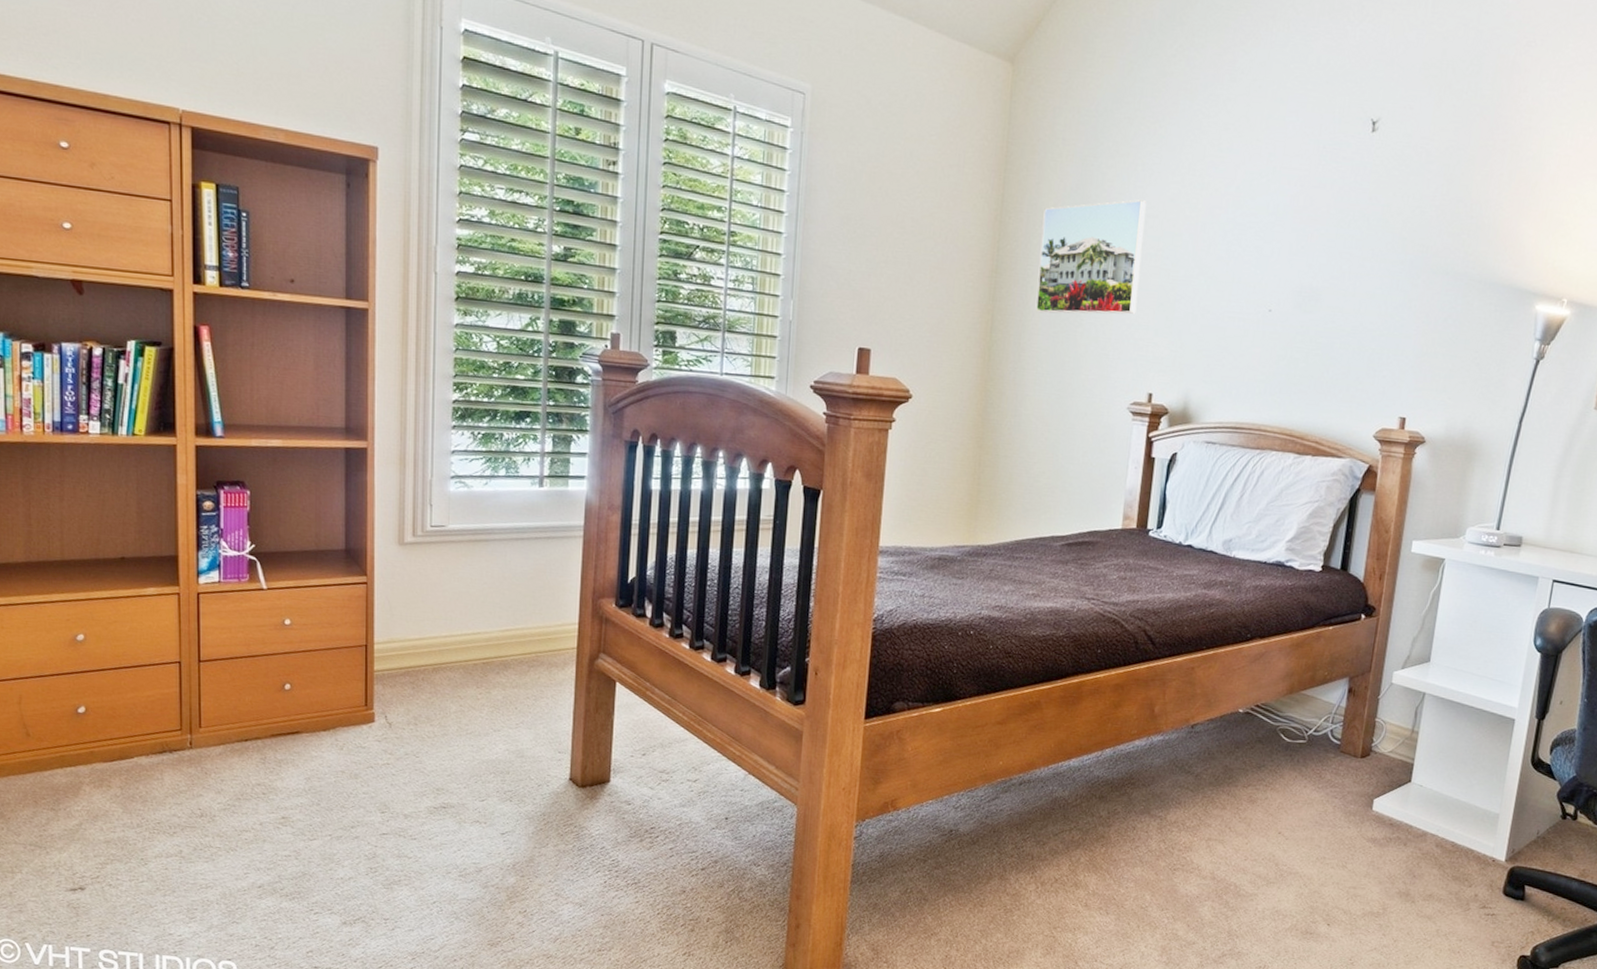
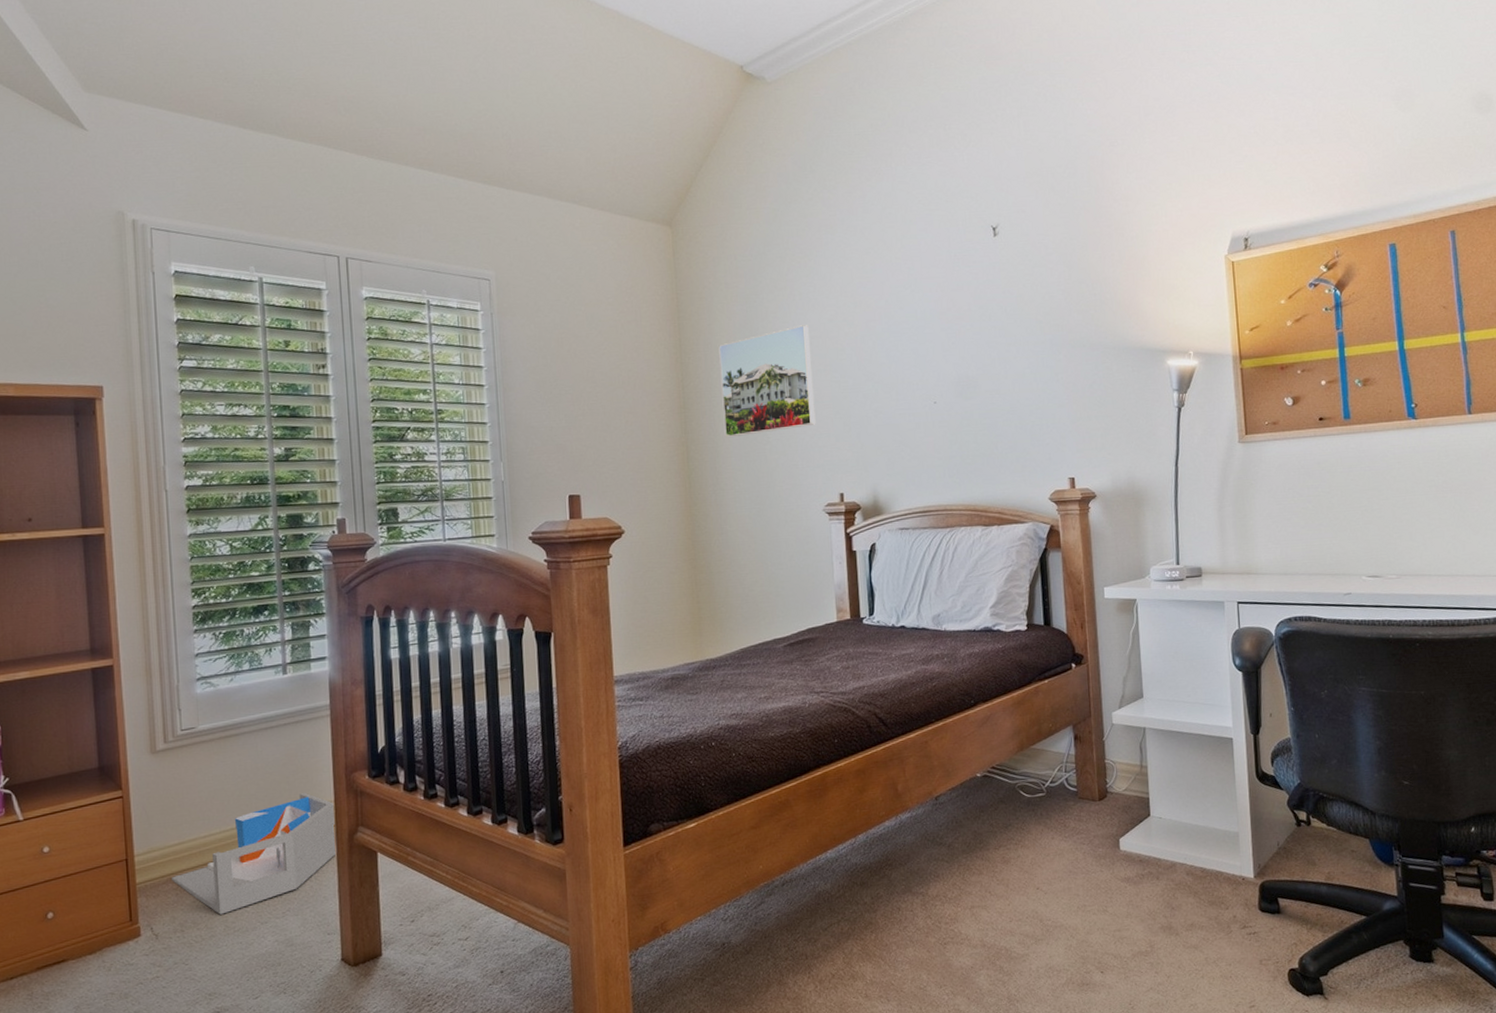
storage bin: none [409,609,577,715] -> present [172,792,335,915]

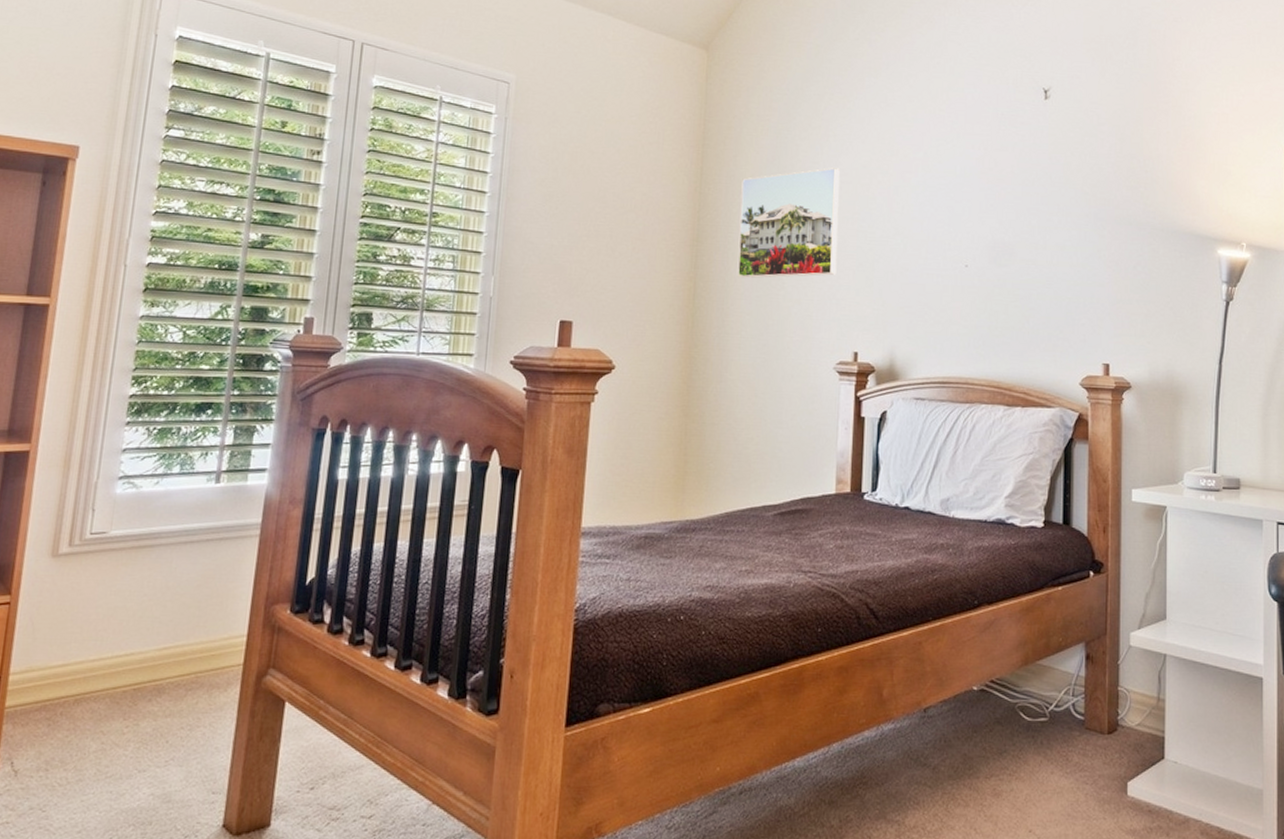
storage bin: present [172,792,335,915] -> none [46,621,246,755]

